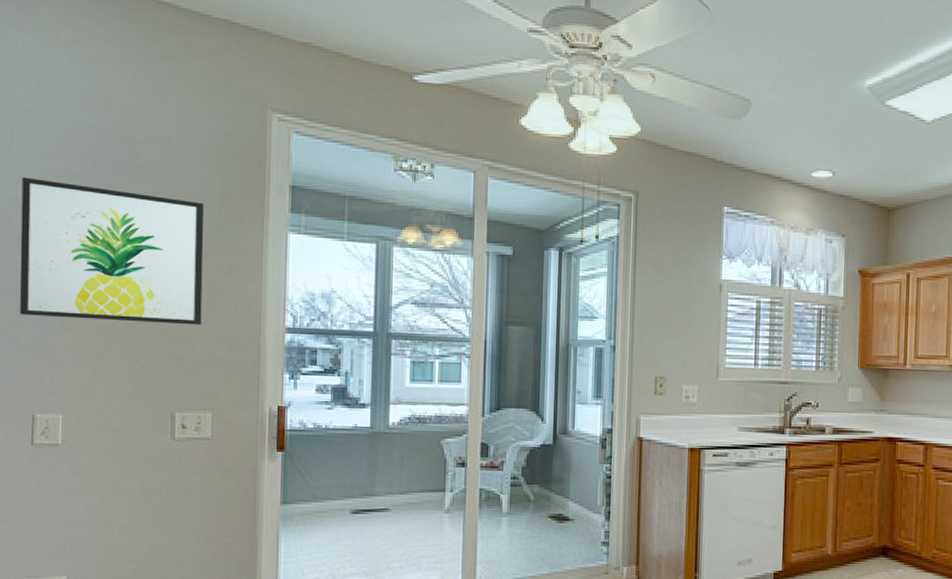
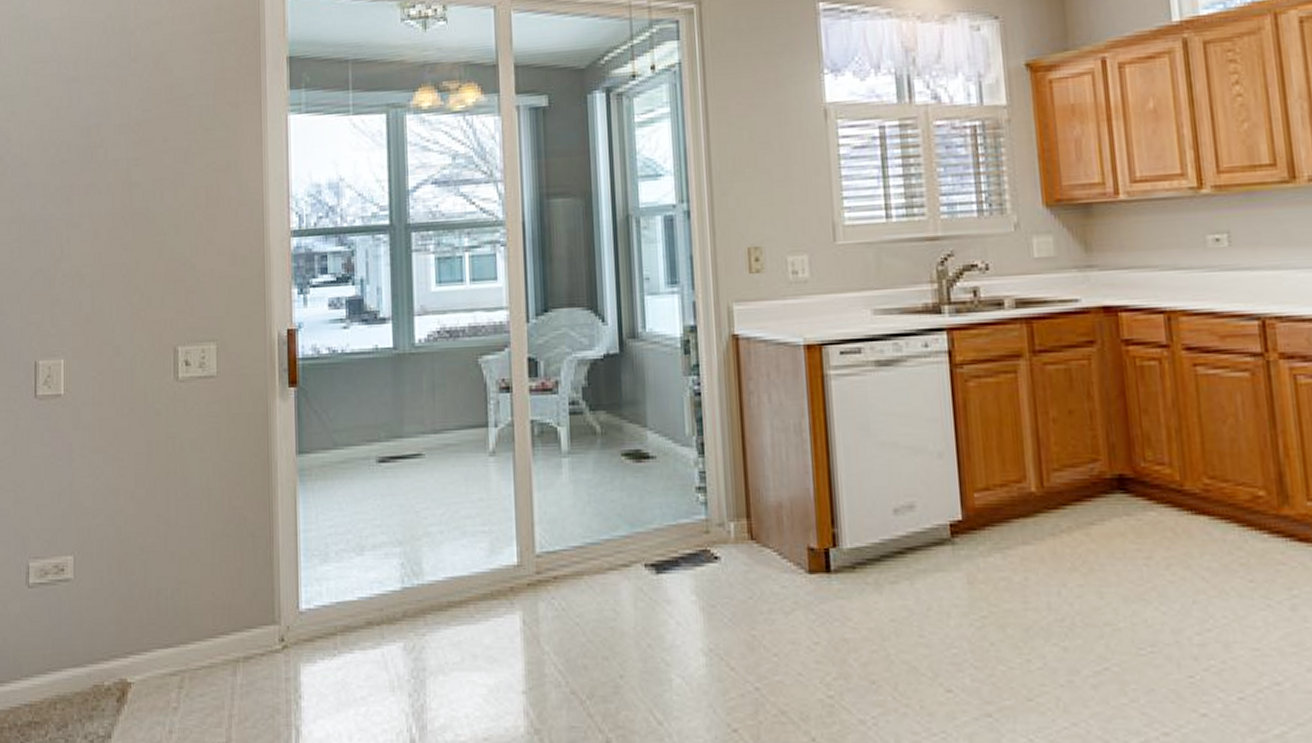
wall art: present [19,177,205,325] -> none [19,88,201,246]

